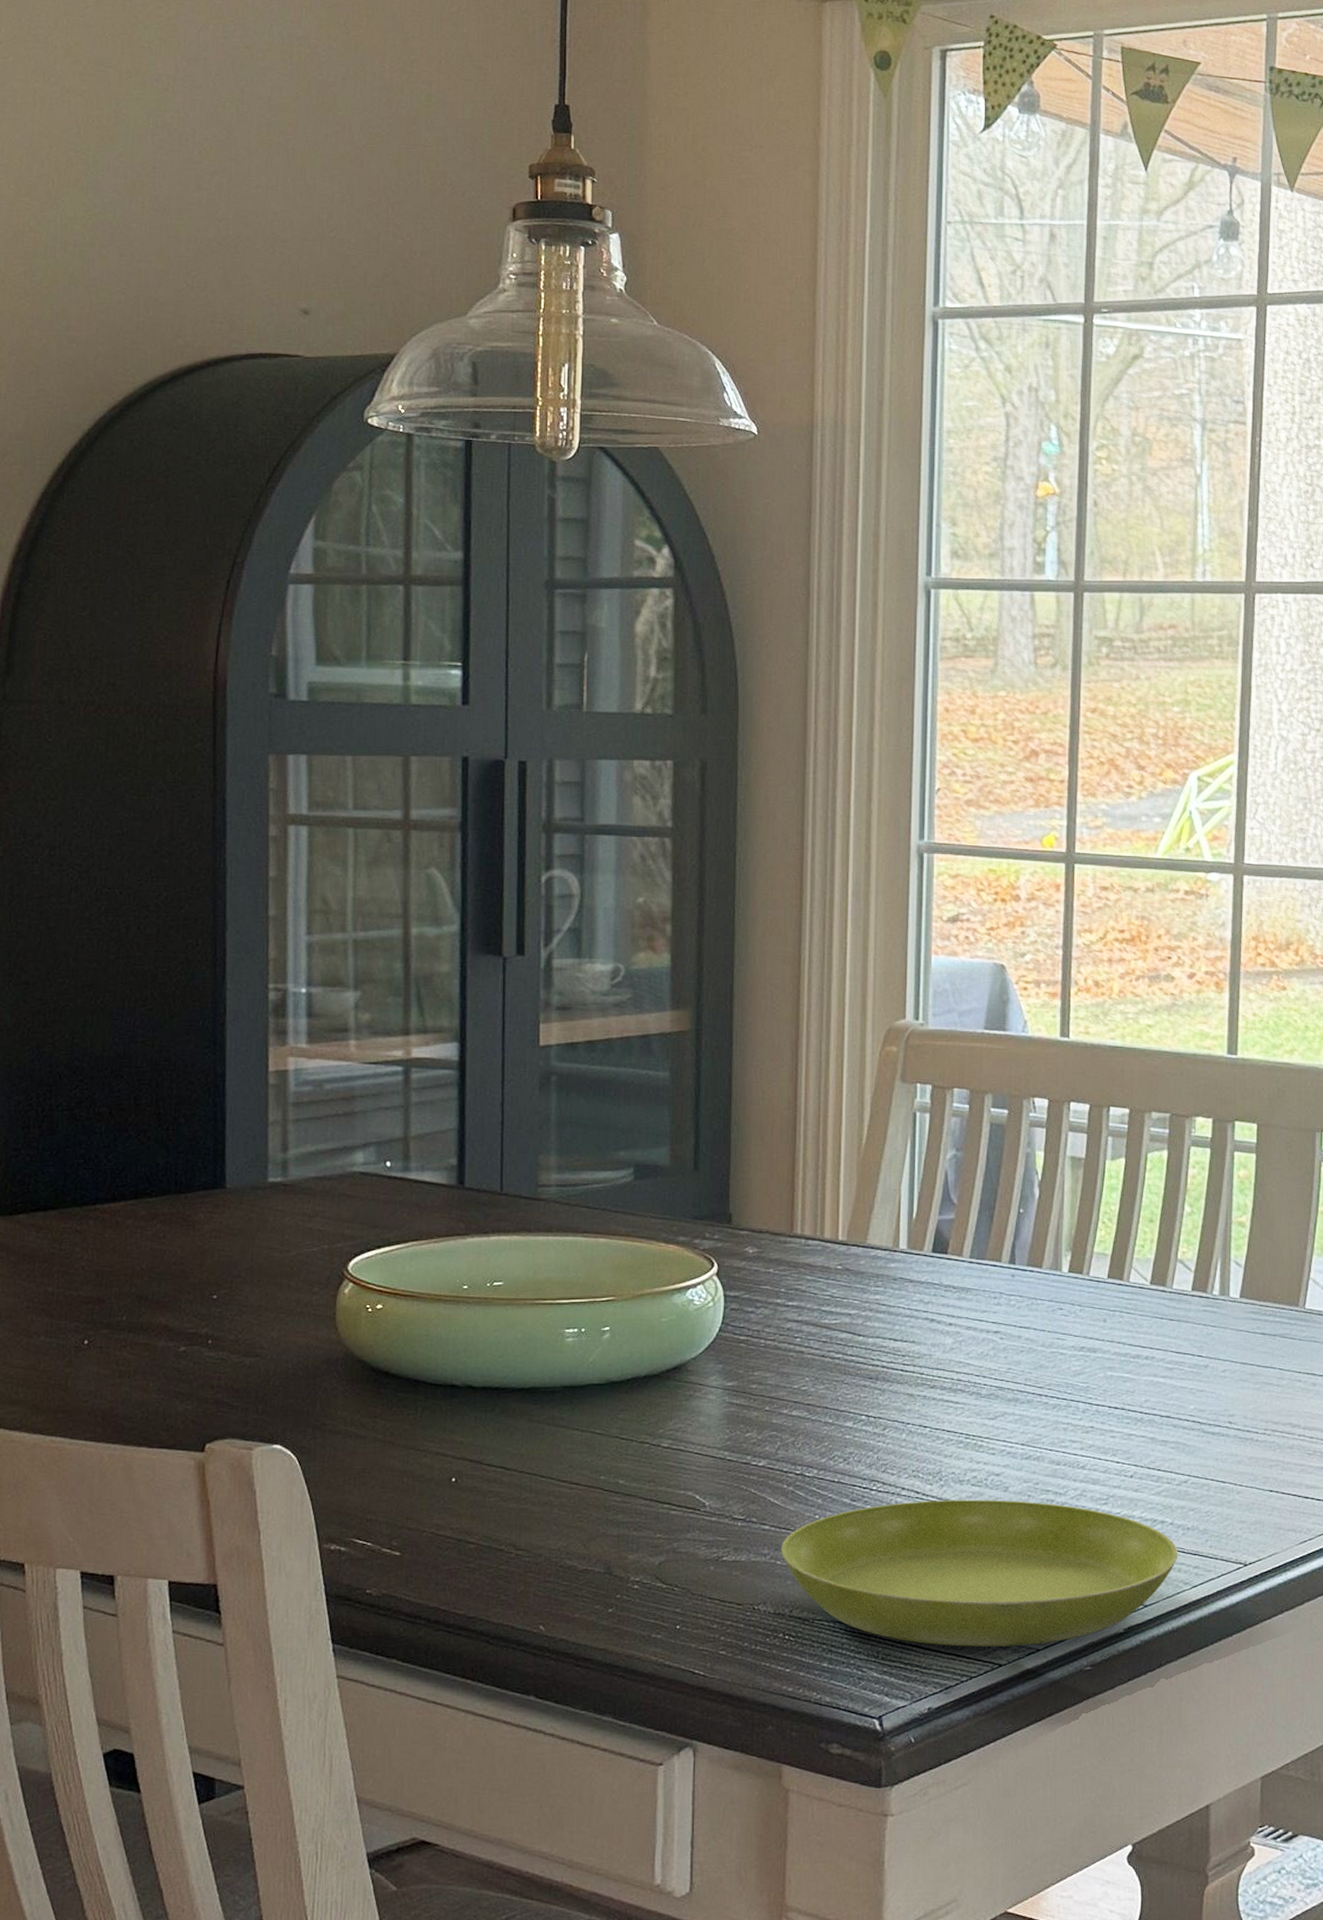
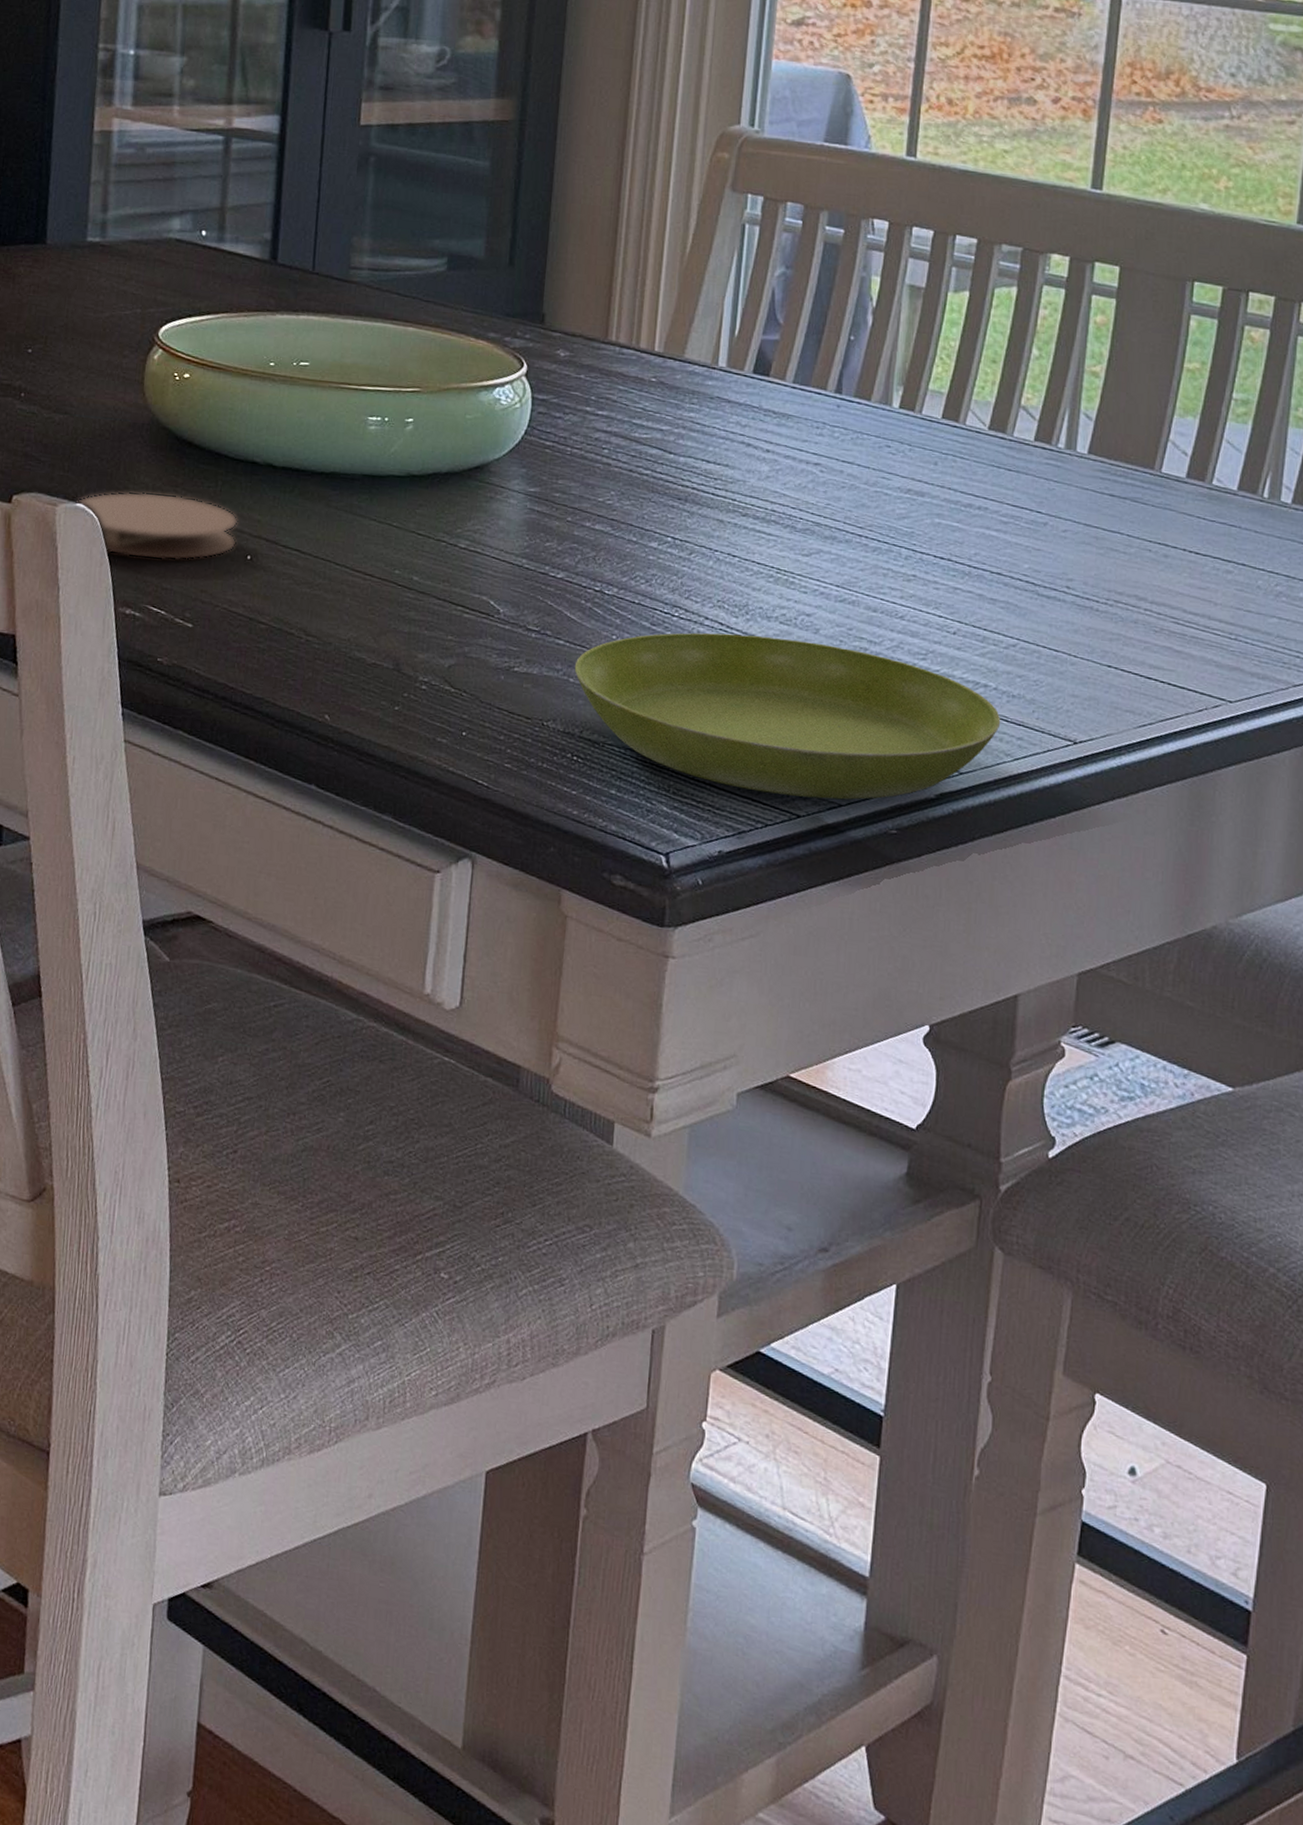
coaster: none [273,1426,441,1493] -> present [77,491,239,561]

